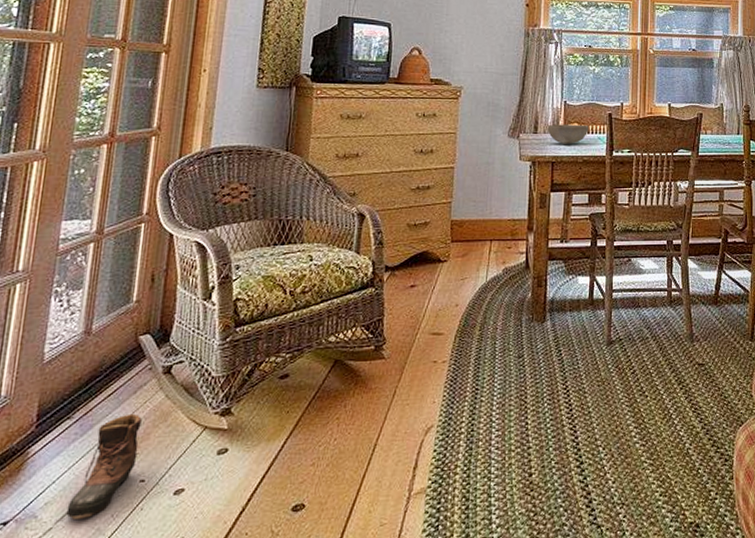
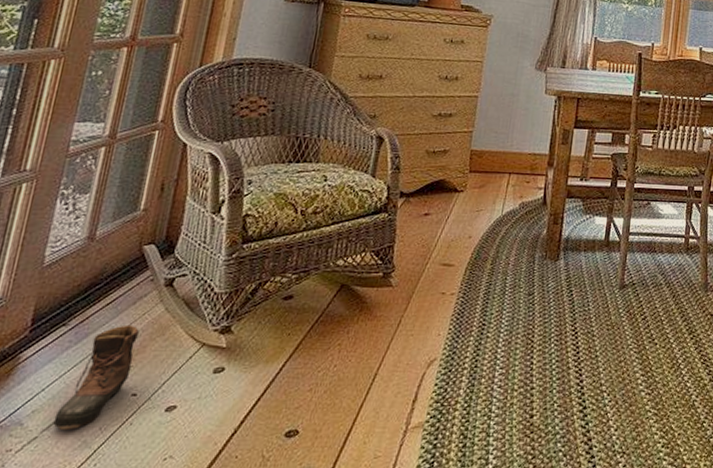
bowl: present [547,124,589,144] -> none [575,60,618,82]

